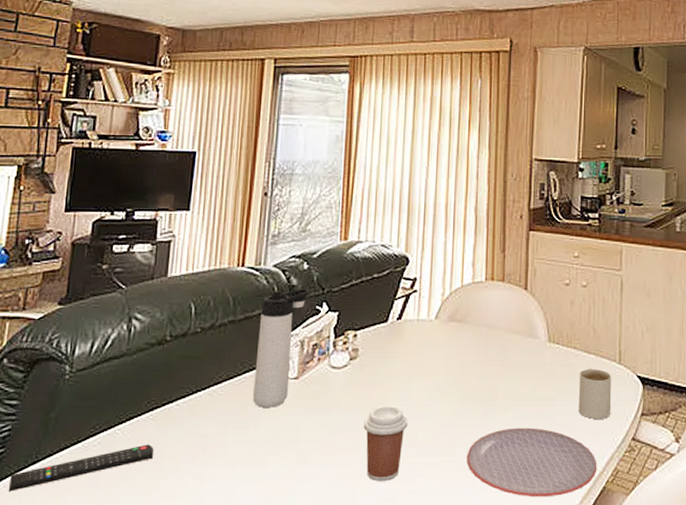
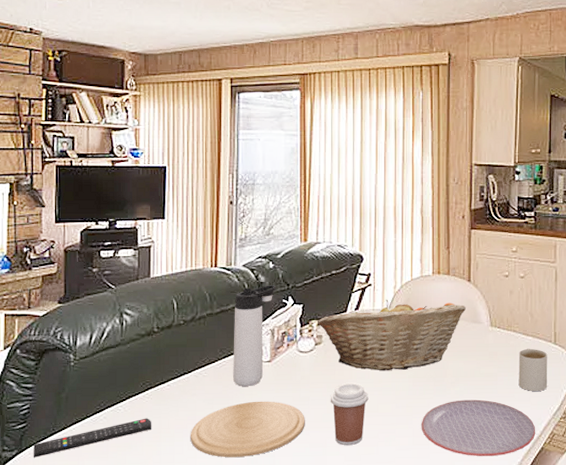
plate: none [197,425,334,495] -> present [190,401,305,458]
fruit basket: none [353,308,521,392] -> present [317,299,466,371]

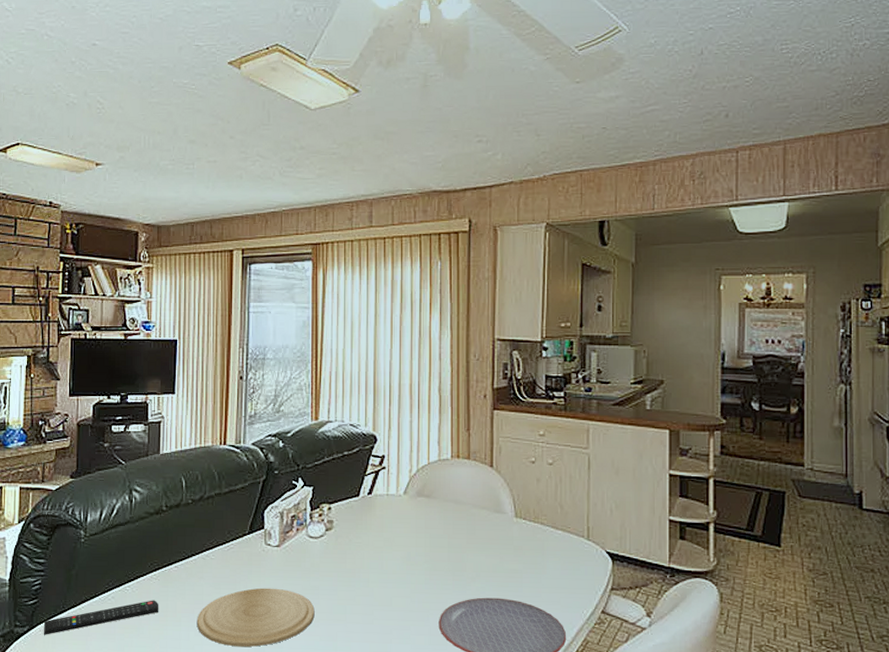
thermos bottle: present [233,285,276,386] -> none [241,465,286,572]
fruit basket: present [317,299,466,371] -> none [327,484,488,562]
coffee cup: present [330,383,369,445] -> none [341,573,382,641]
mug: present [518,348,548,391] -> none [547,543,580,592]

